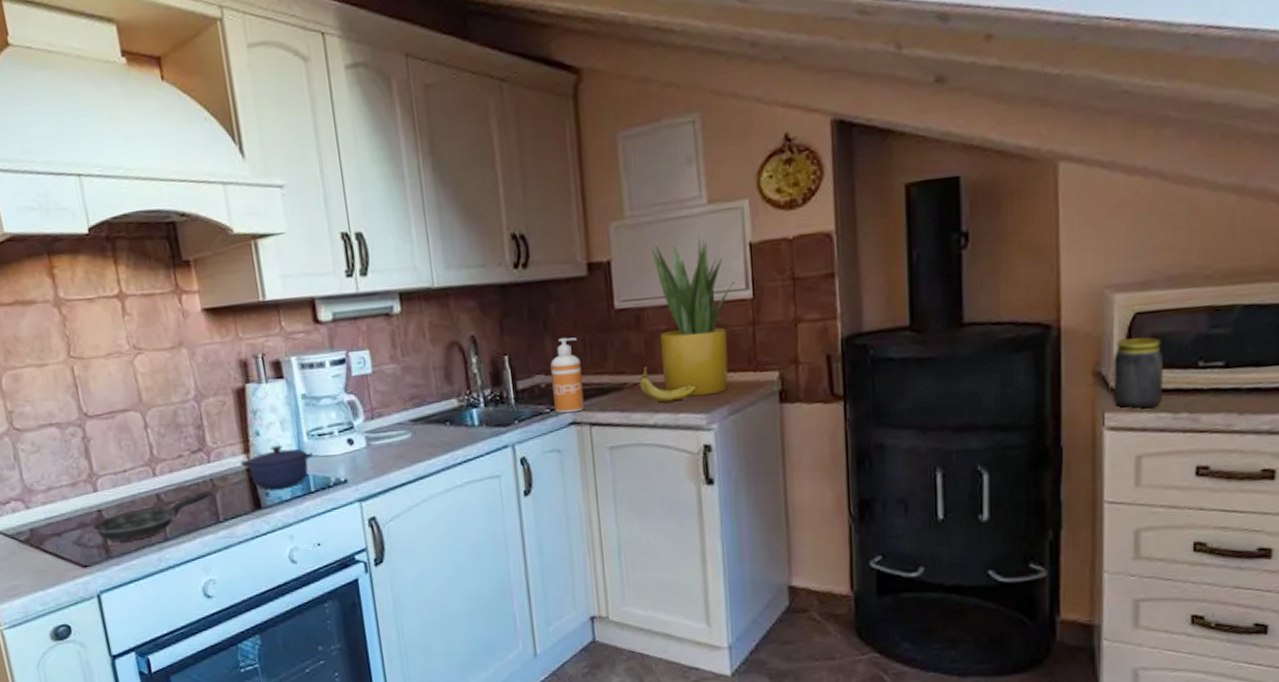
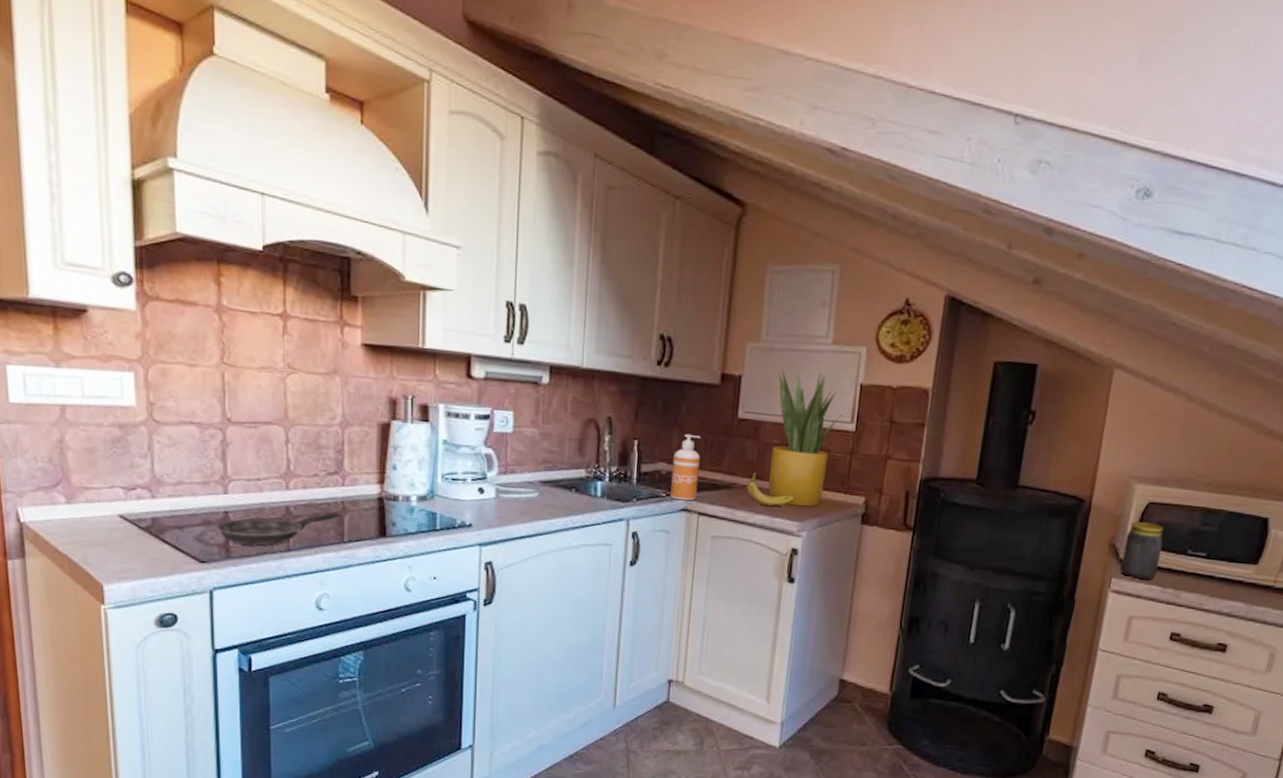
cooking pot: present [240,445,314,490] -> none [374,481,445,522]

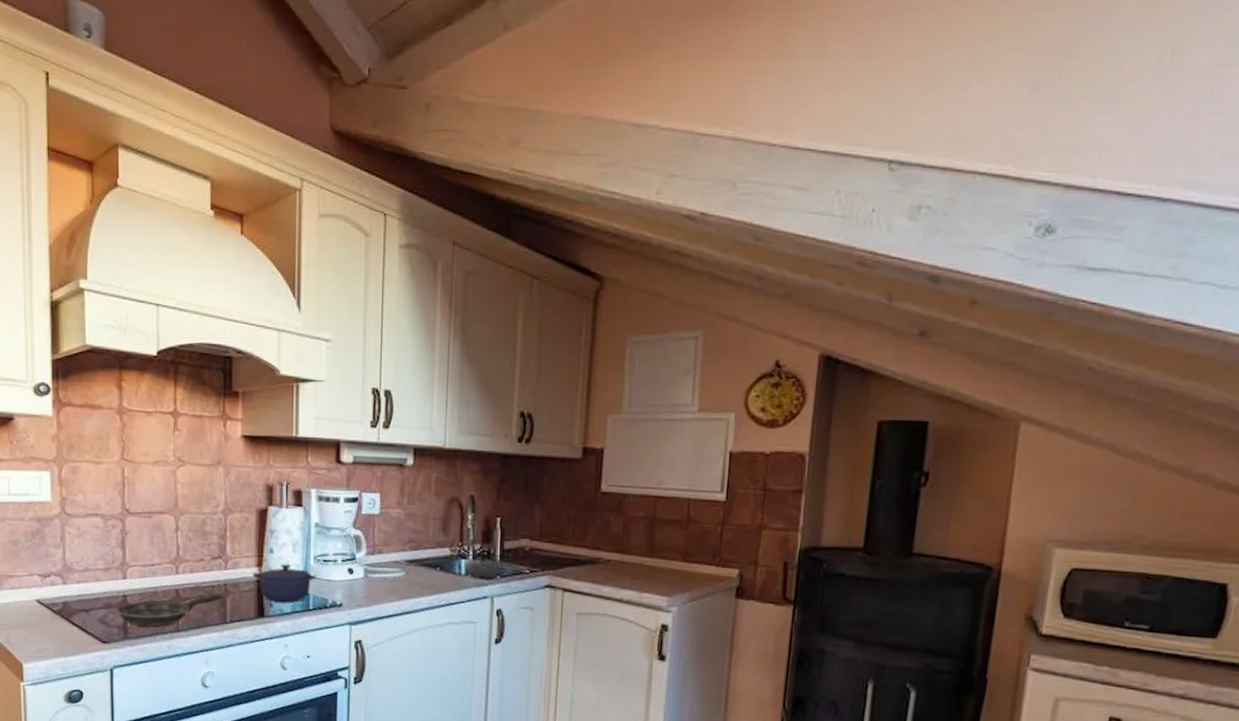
cooking pot: none [374,481,445,522] -> present [253,564,317,602]
soap dispenser: present [670,433,700,501] -> none [534,509,563,577]
fruit: present [747,471,795,507] -> none [613,545,664,582]
planter: present [768,369,843,507] -> none [634,438,712,581]
jar: present [1120,521,1164,581] -> none [1040,590,1093,657]

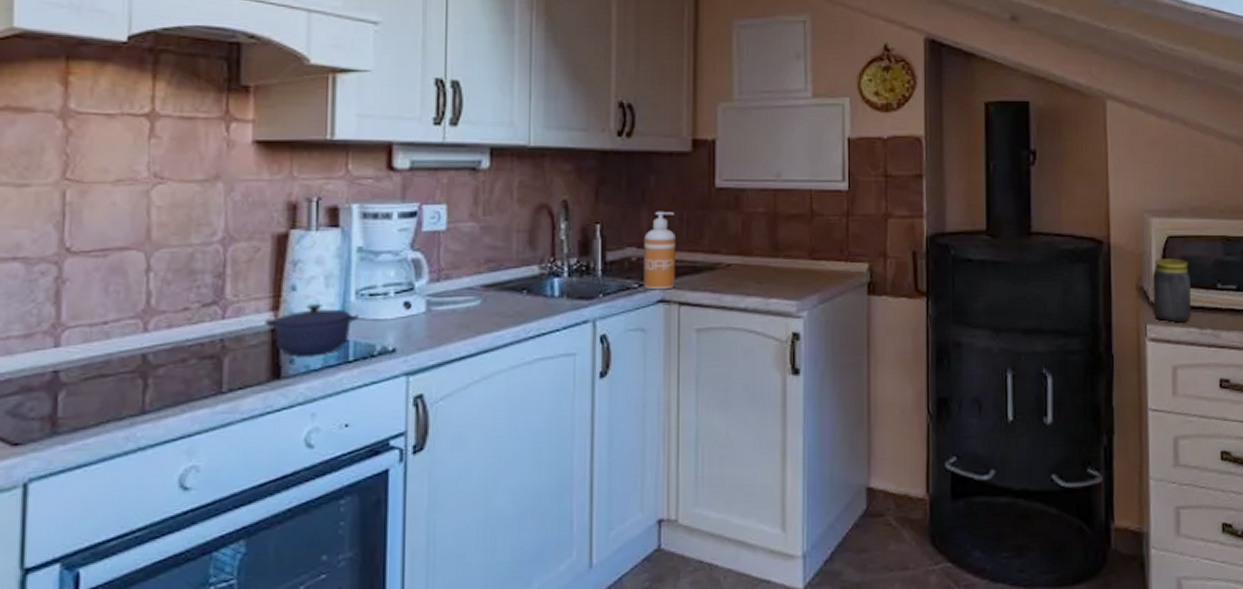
frying pan: present [117,594,223,627] -> none [40,355,217,414]
soap dispenser: none [534,509,563,577] -> present [644,211,675,290]
jar: none [1040,590,1093,657] -> present [1152,258,1192,323]

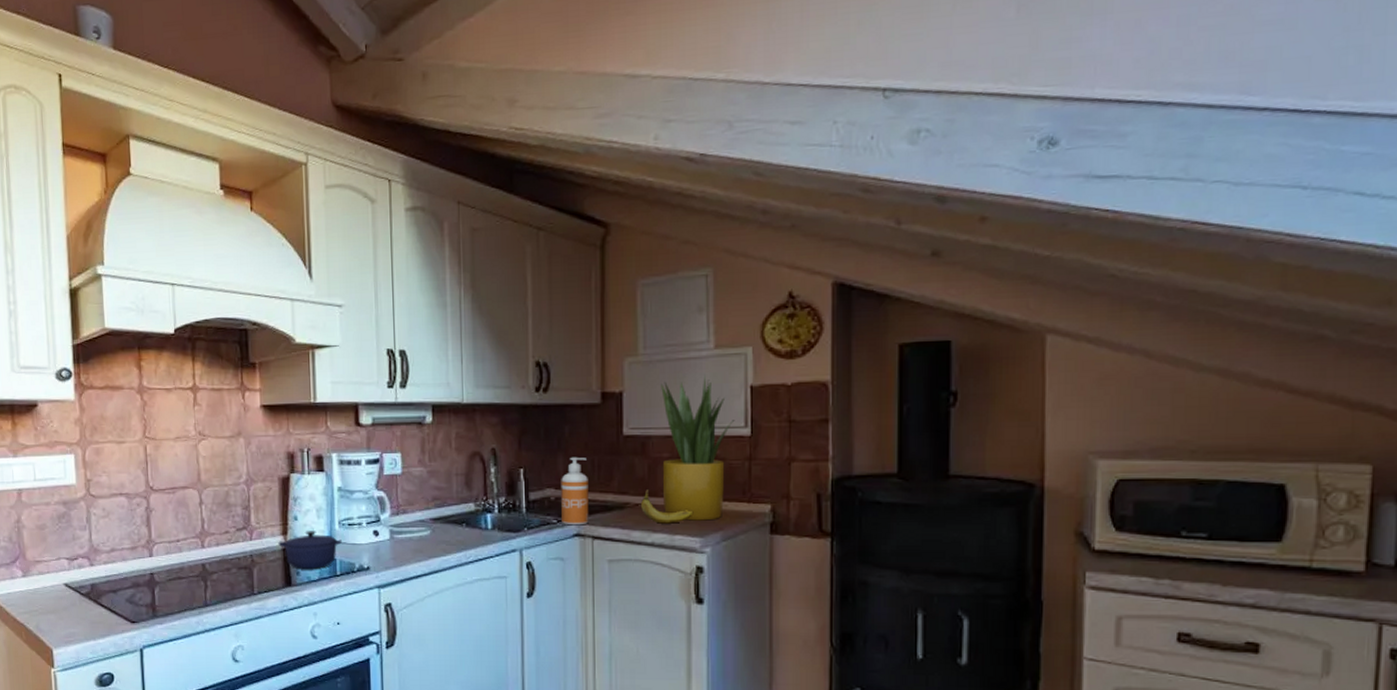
fruit: none [734,247,790,286] -> present [641,488,694,524]
planter: none [757,125,832,282] -> present [661,375,735,521]
jar: present [1152,258,1192,323] -> none [1094,503,1147,572]

